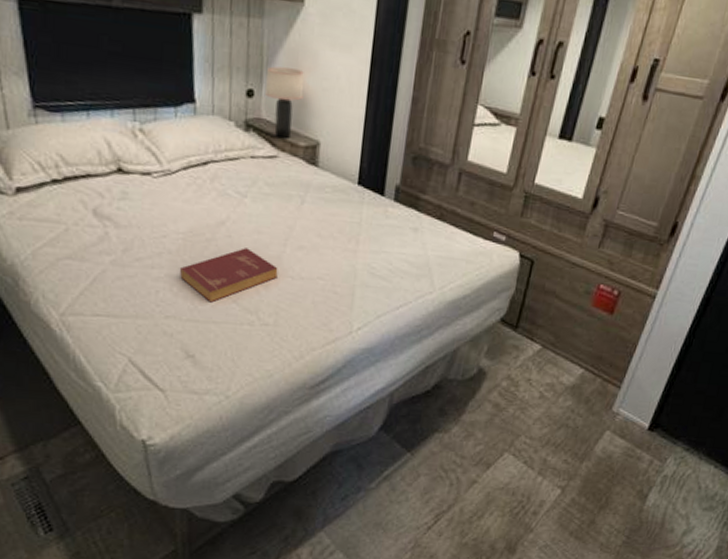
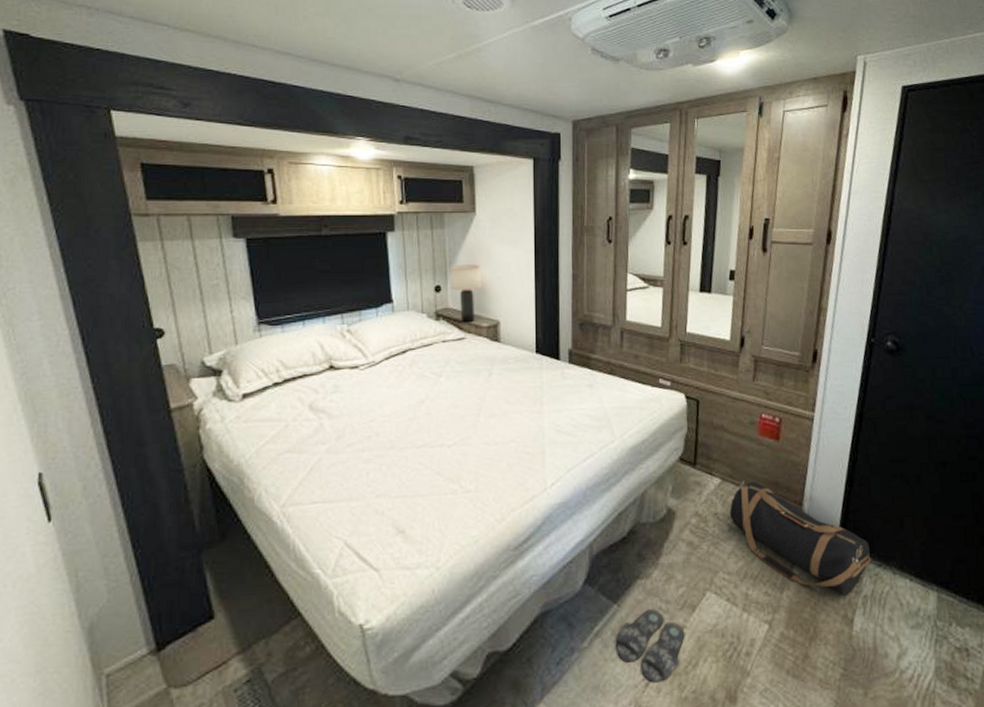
book: present [180,248,278,303] -> none [388,422,474,477]
slippers: none [403,460,476,528] -> present [616,608,685,683]
duffel bag: none [543,351,683,473] -> present [729,481,871,596]

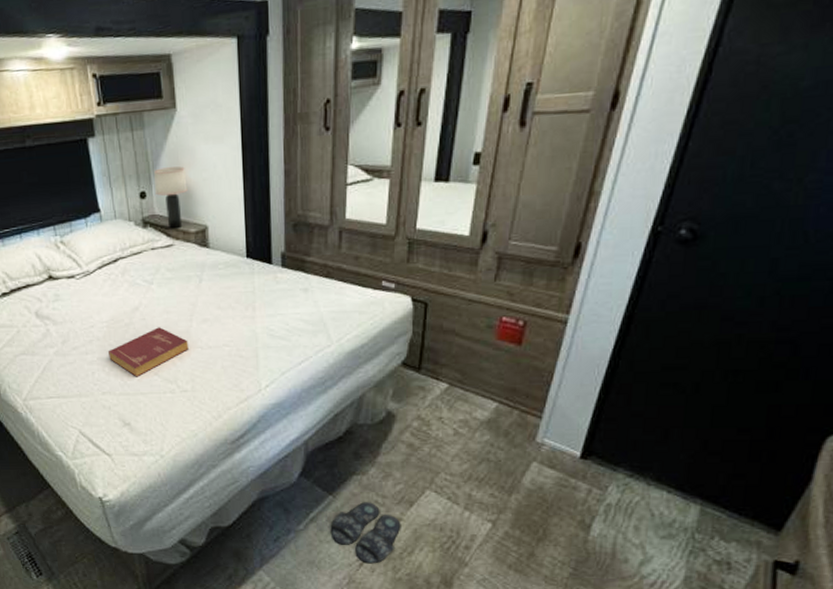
book: none [388,422,474,477] -> present [109,327,189,377]
duffel bag: present [729,481,871,596] -> none [455,387,622,502]

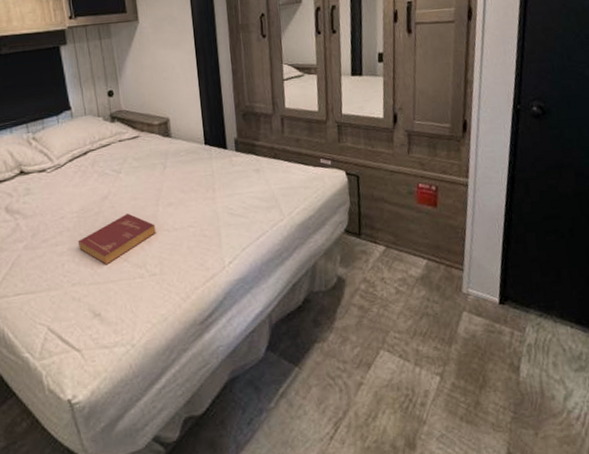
table lamp: present [154,166,188,229] -> none [120,68,151,122]
slippers: present [331,501,401,564] -> none [300,368,363,436]

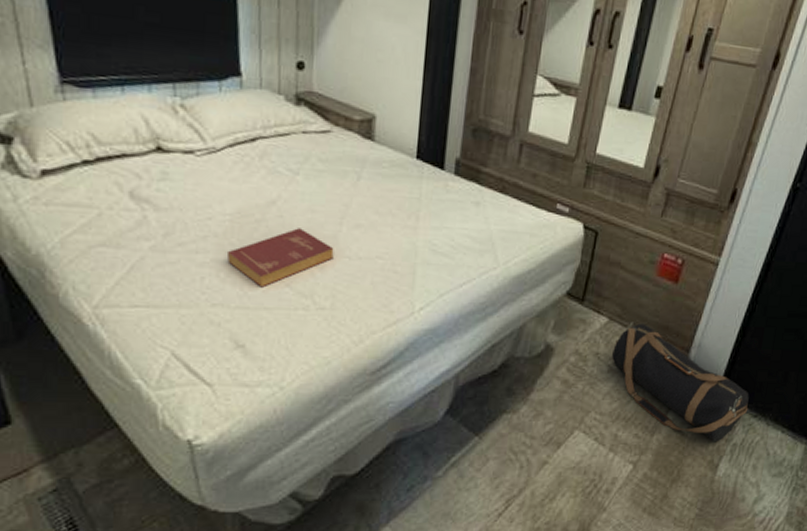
duffel bag: none [395,246,532,345] -> present [611,323,750,442]

